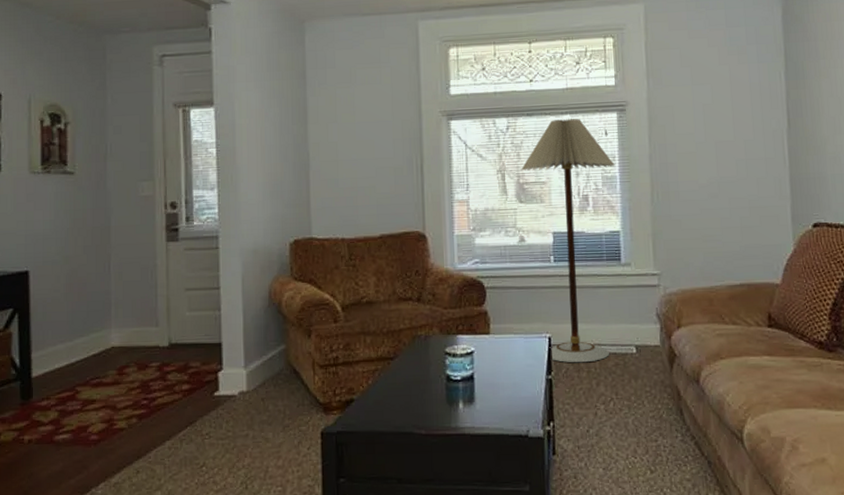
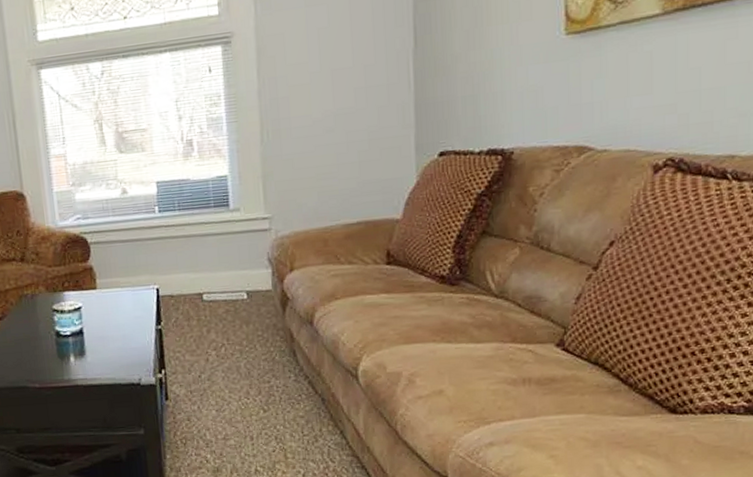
floor lamp: present [521,118,615,363] -> none [119,56,221,312]

